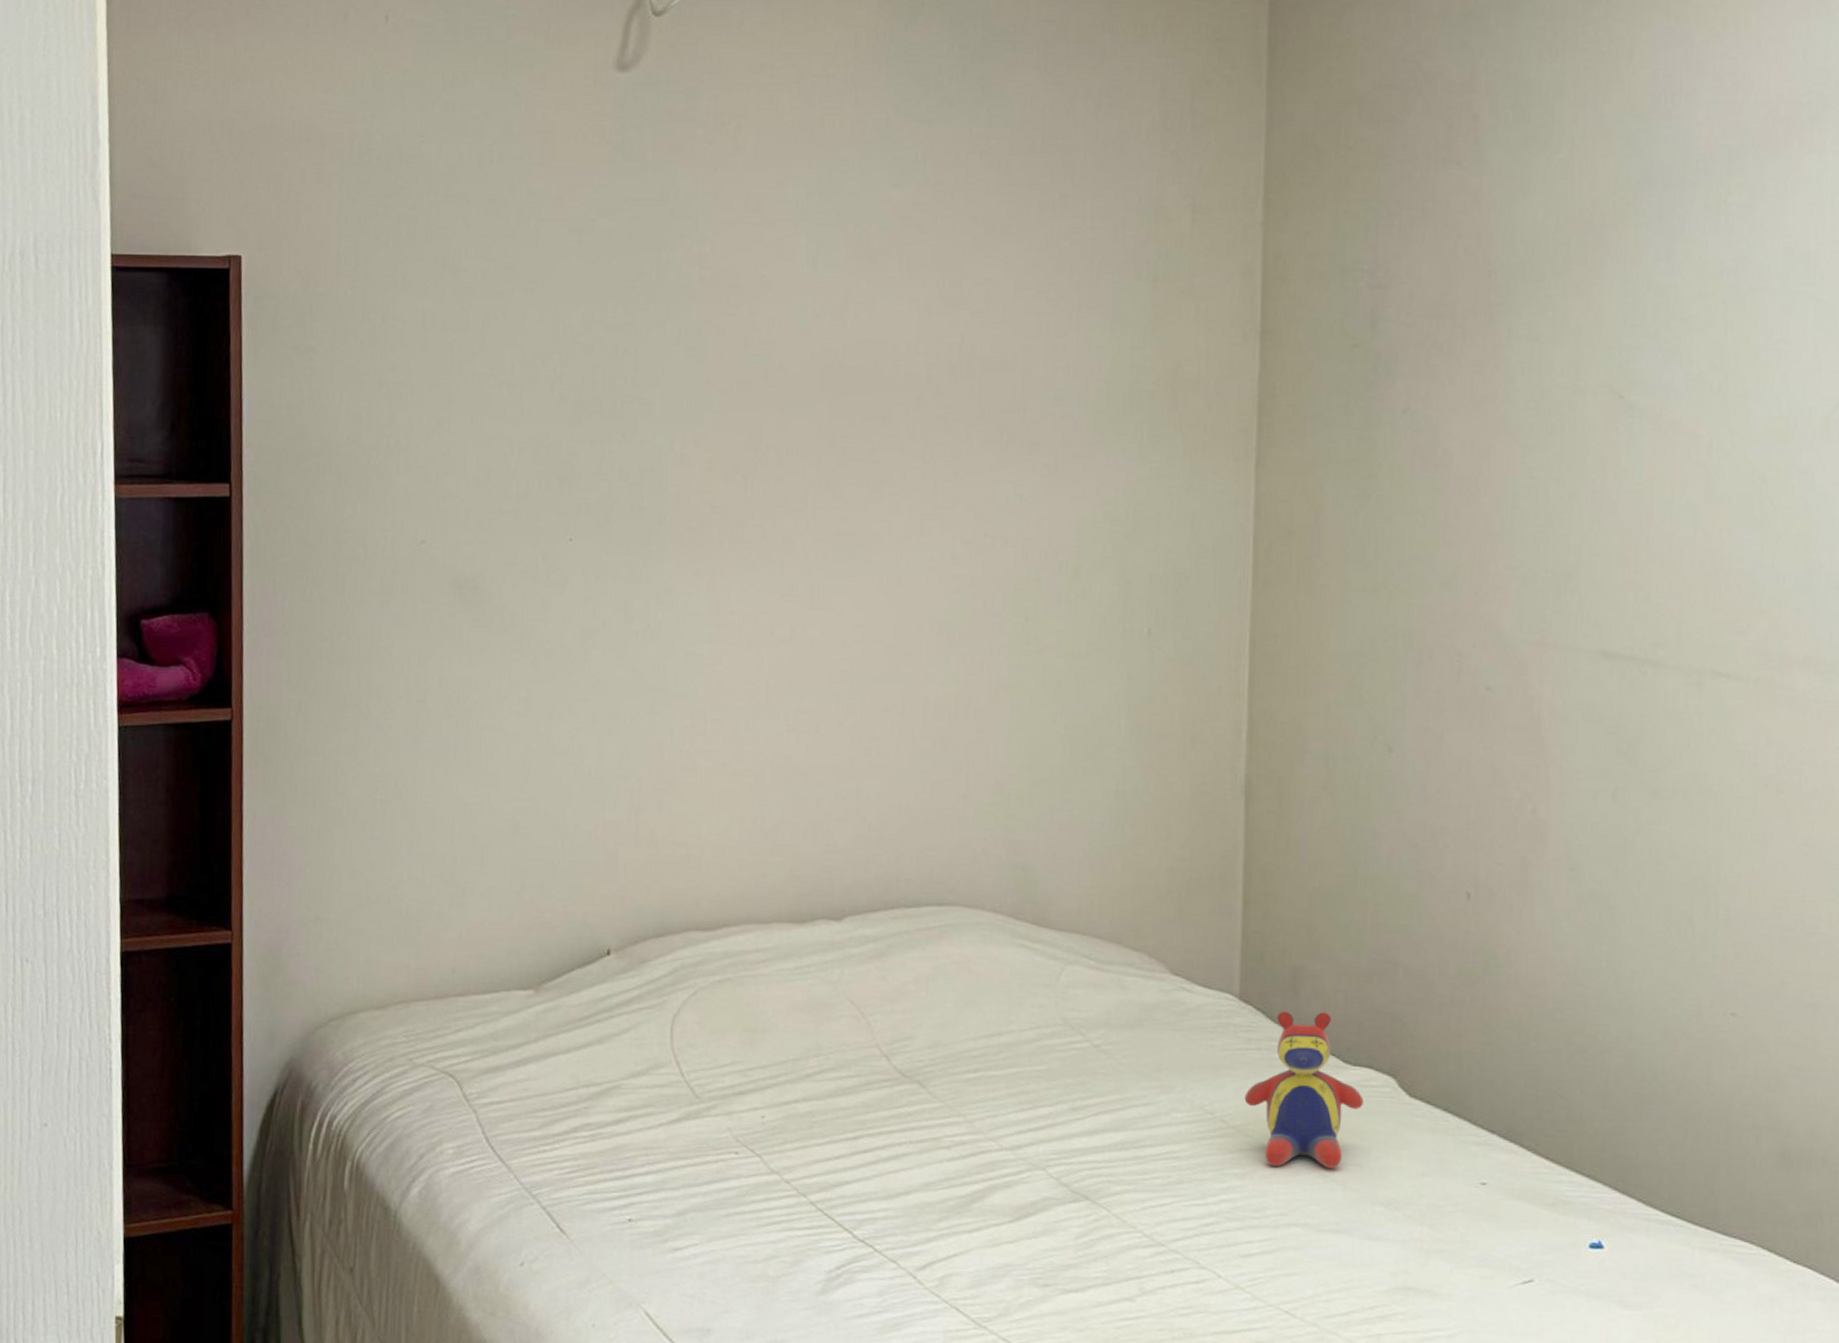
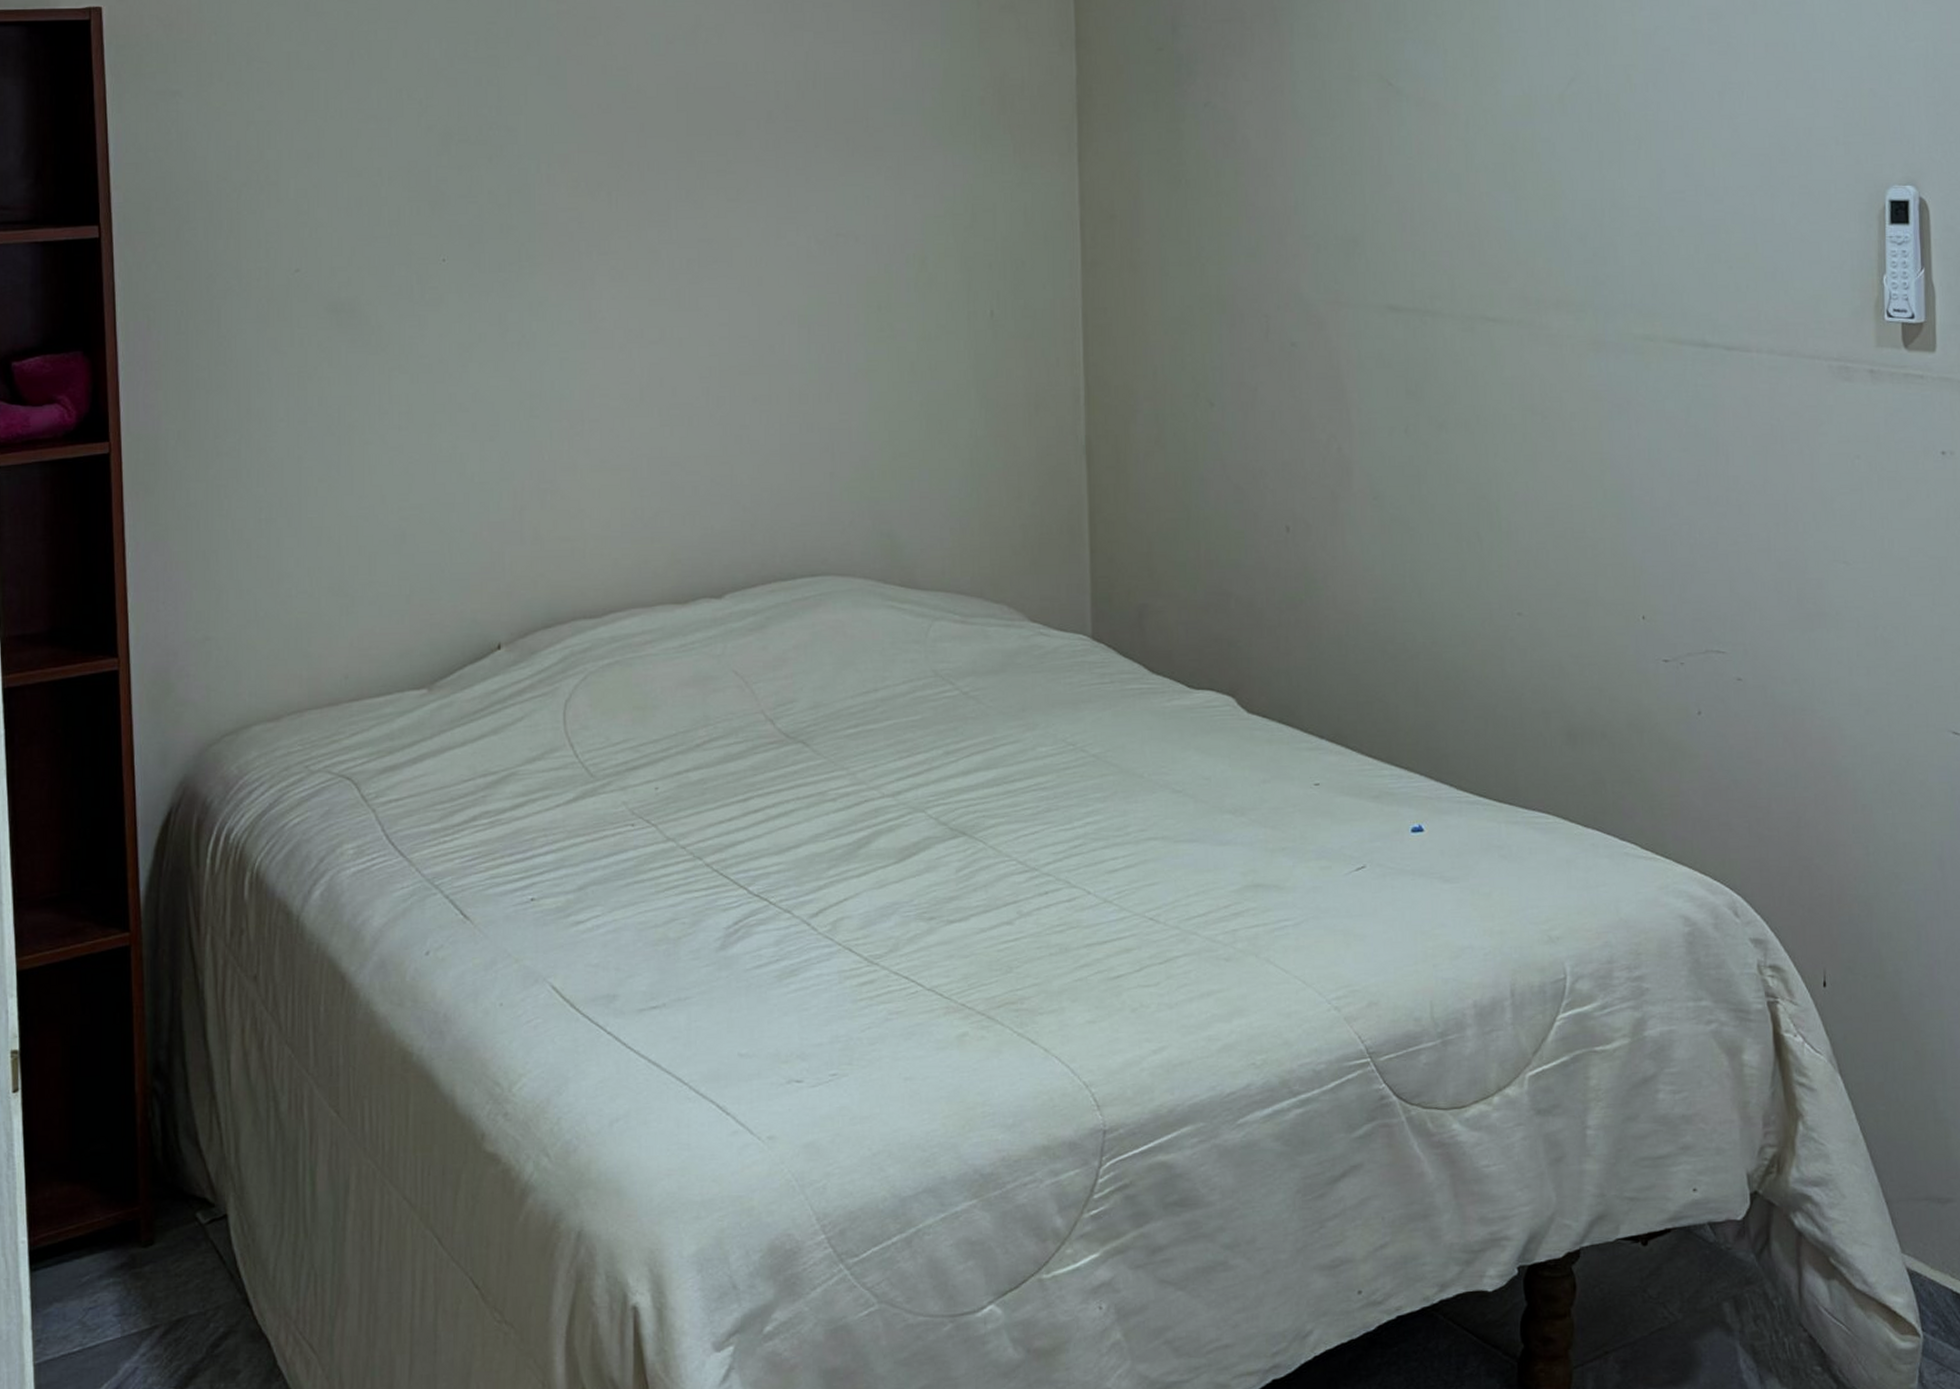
stuffed animal: present [1244,1010,1364,1169] -> none [1102,644,1208,787]

